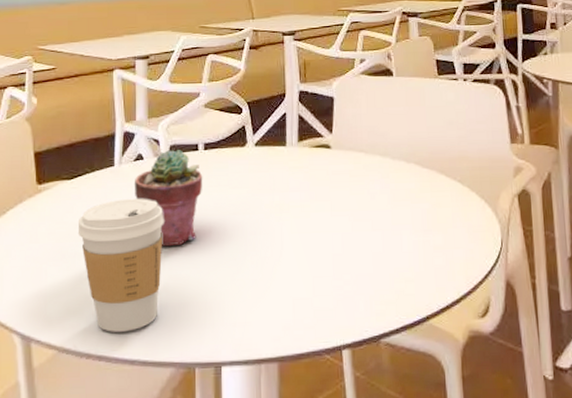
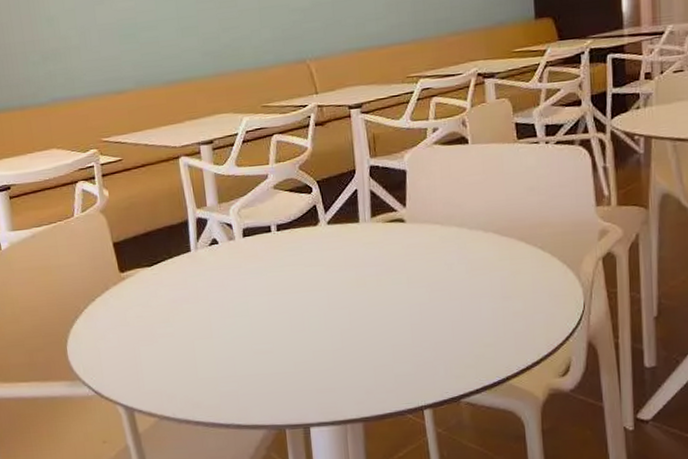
coffee cup: present [77,198,164,332] -> none [162,280,247,401]
potted succulent: present [134,150,203,247] -> none [211,232,279,324]

